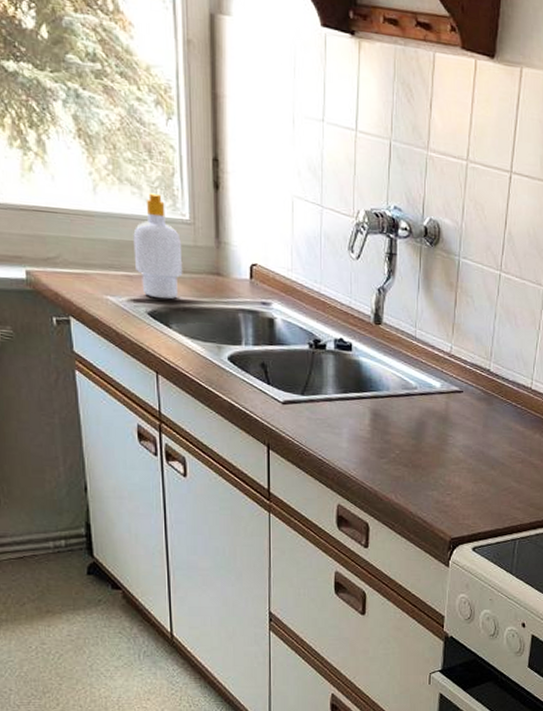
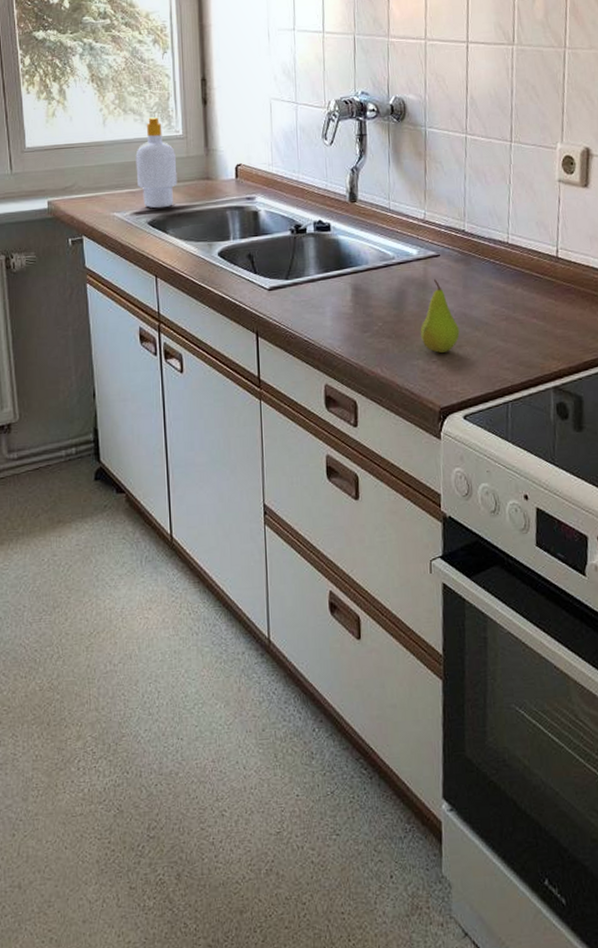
fruit: none [437,414,476,487] -> present [420,279,460,353]

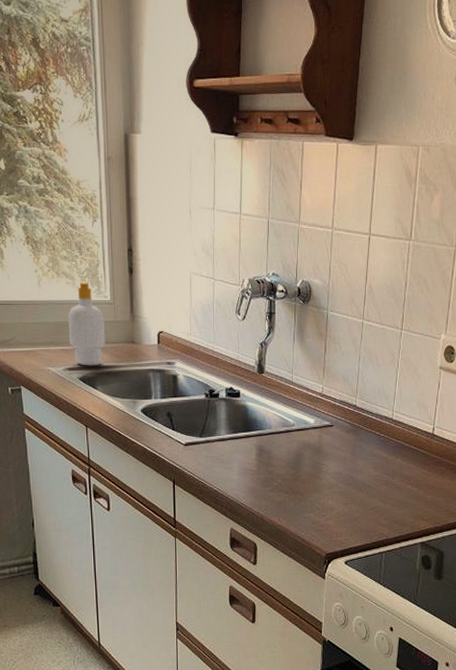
fruit: present [420,279,460,353] -> none [313,446,346,508]

